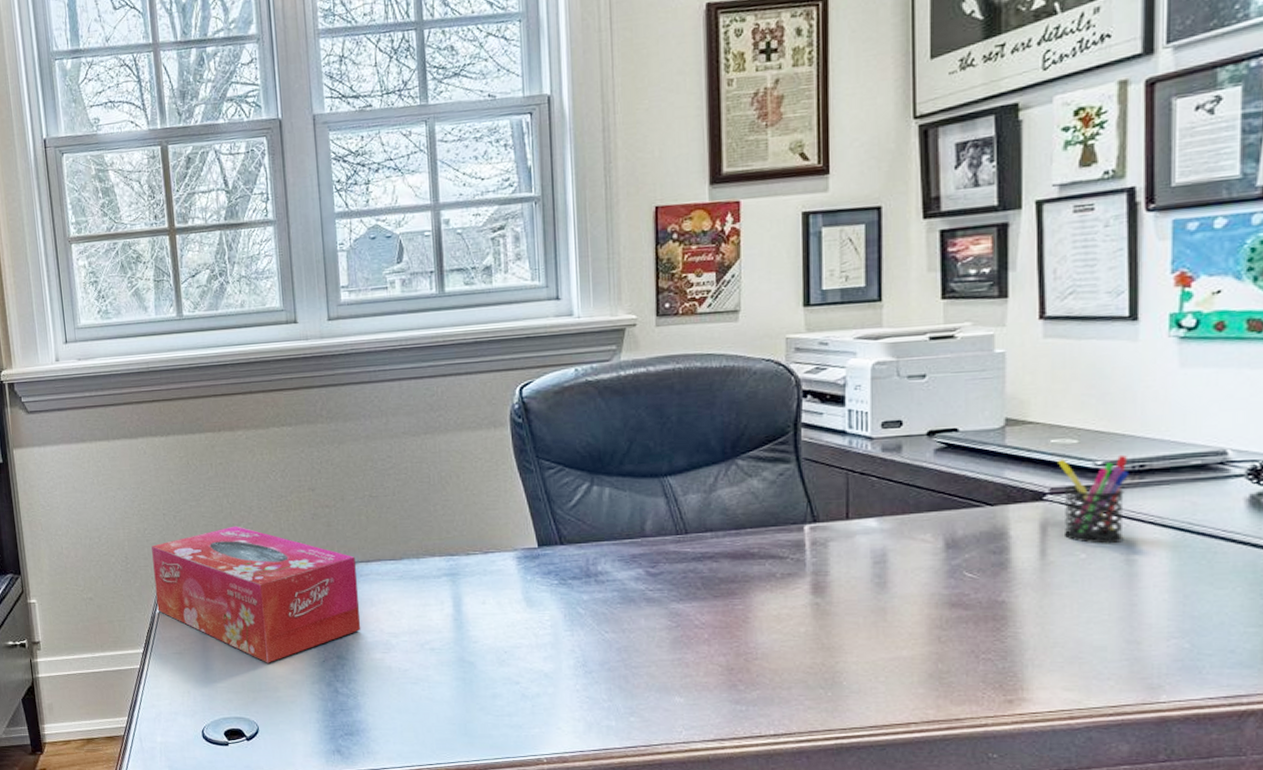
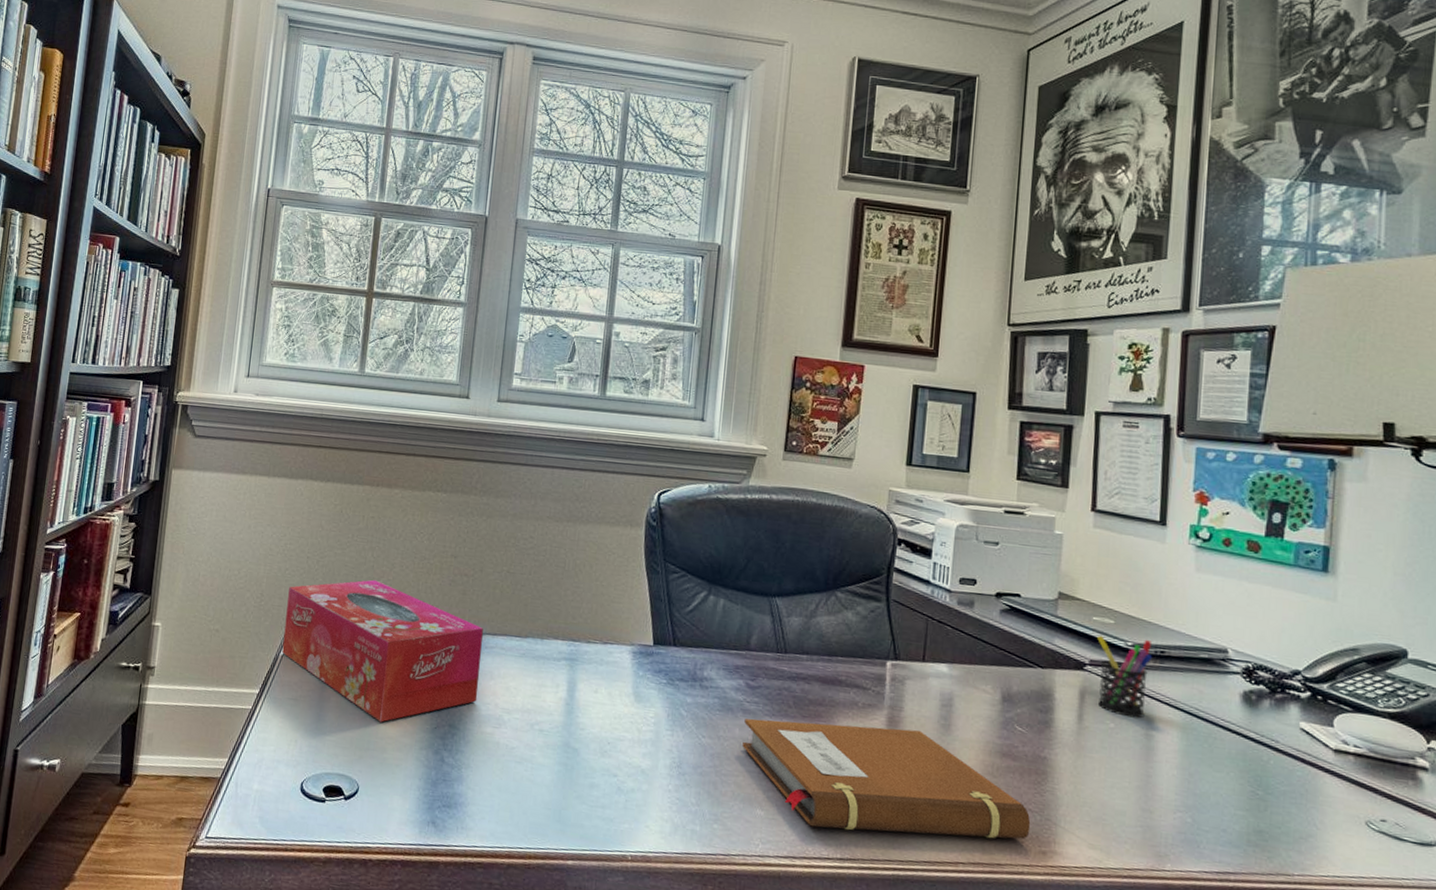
notebook: none [649,594,992,707] -> present [742,718,1031,840]

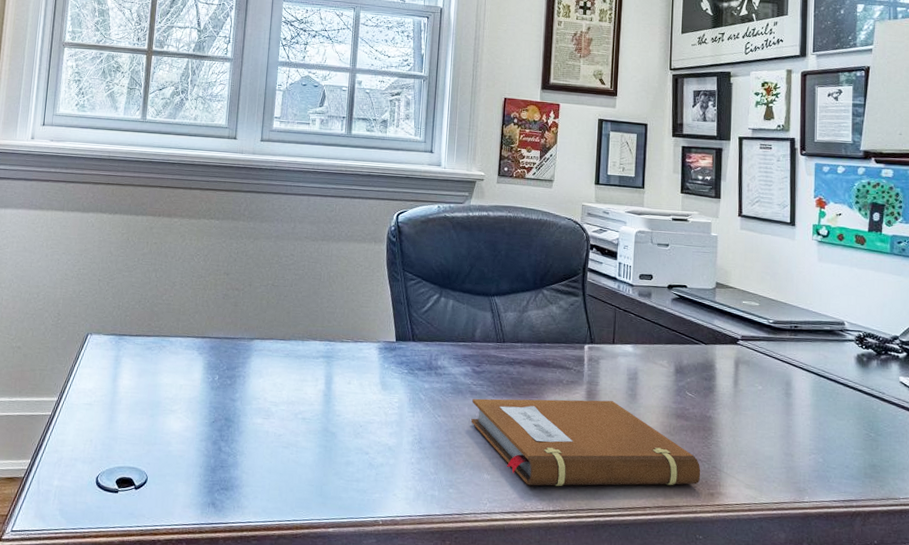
tissue box: present [282,579,483,722] -> none [77,297,253,420]
pen holder: present [1096,635,1153,718] -> none [746,315,789,381]

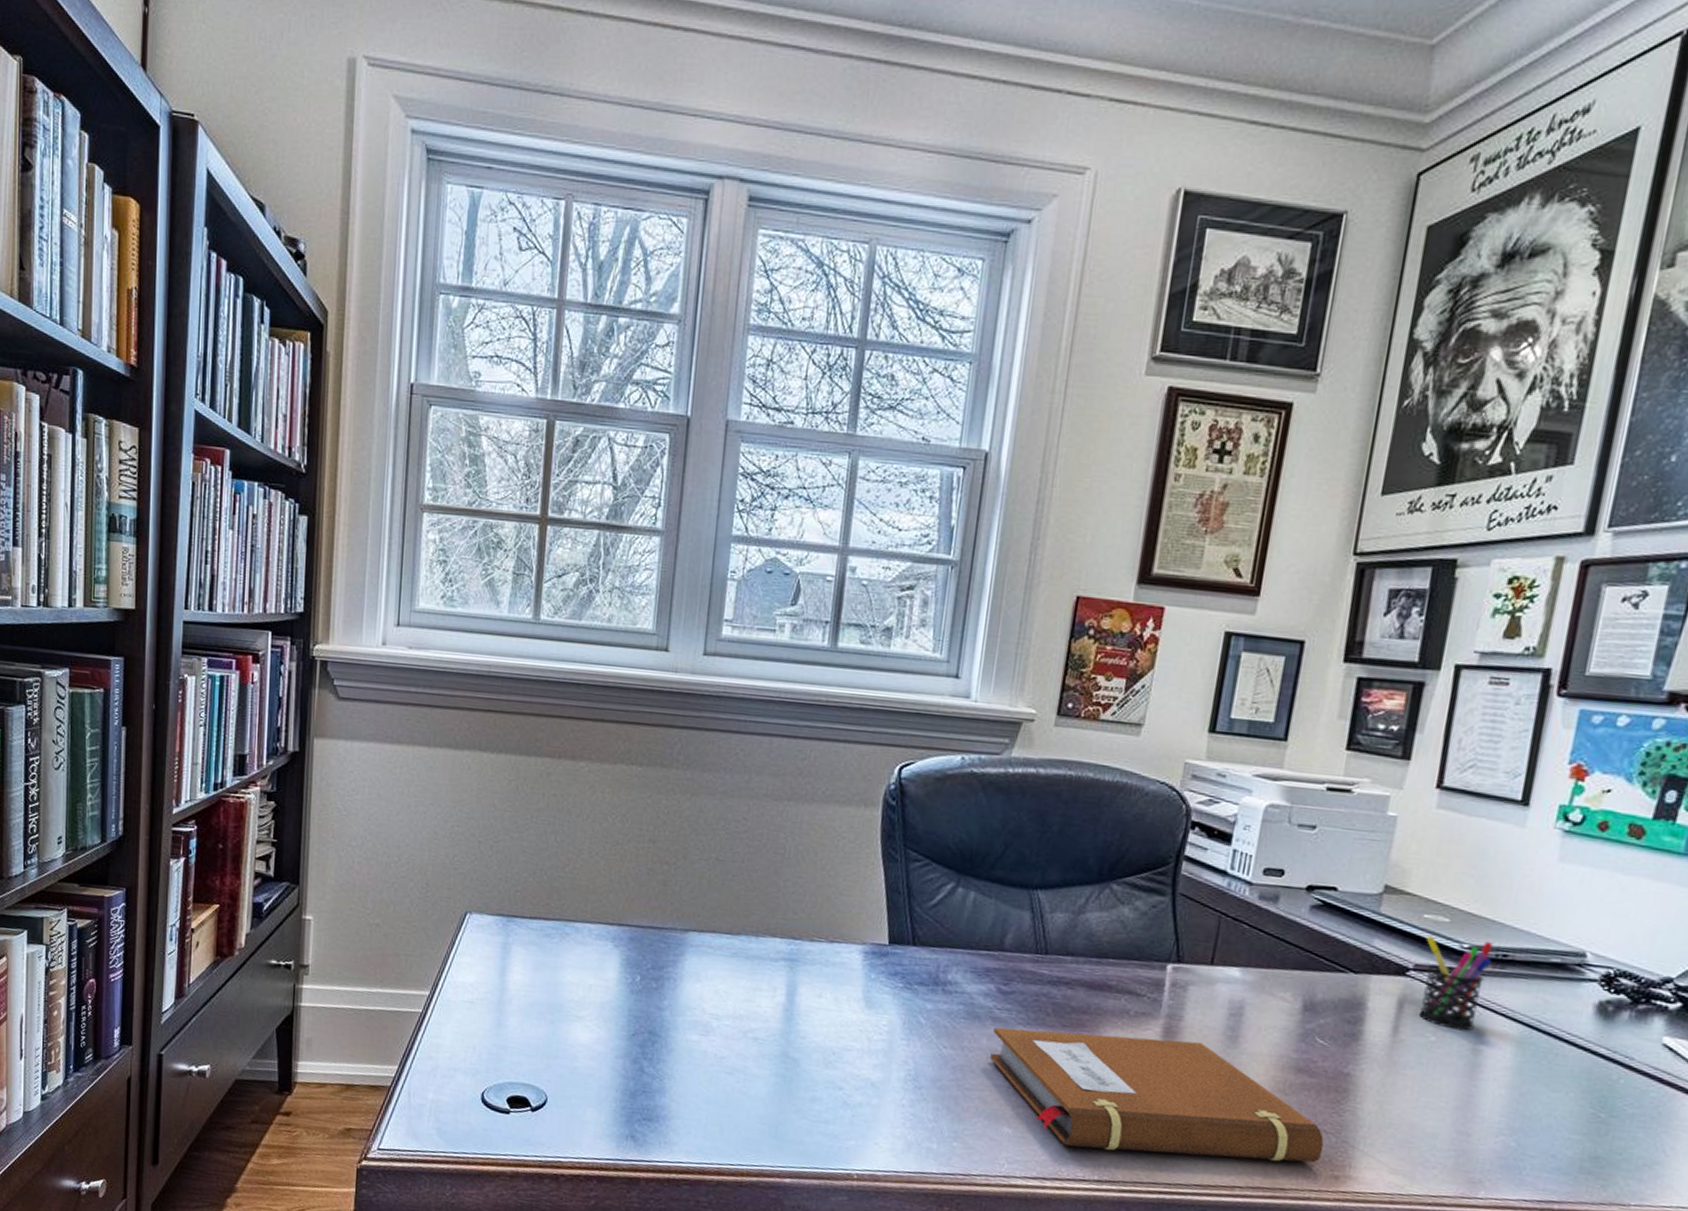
pen holder: none [746,315,789,381] -> present [1418,935,1493,1031]

